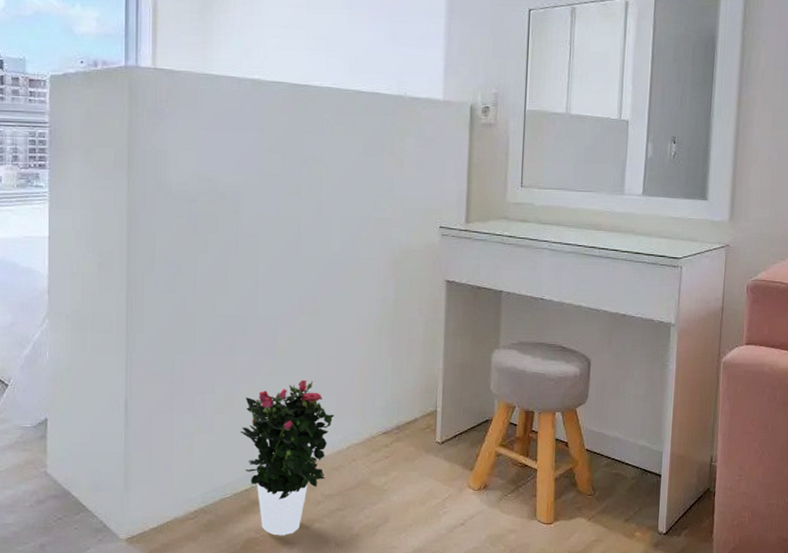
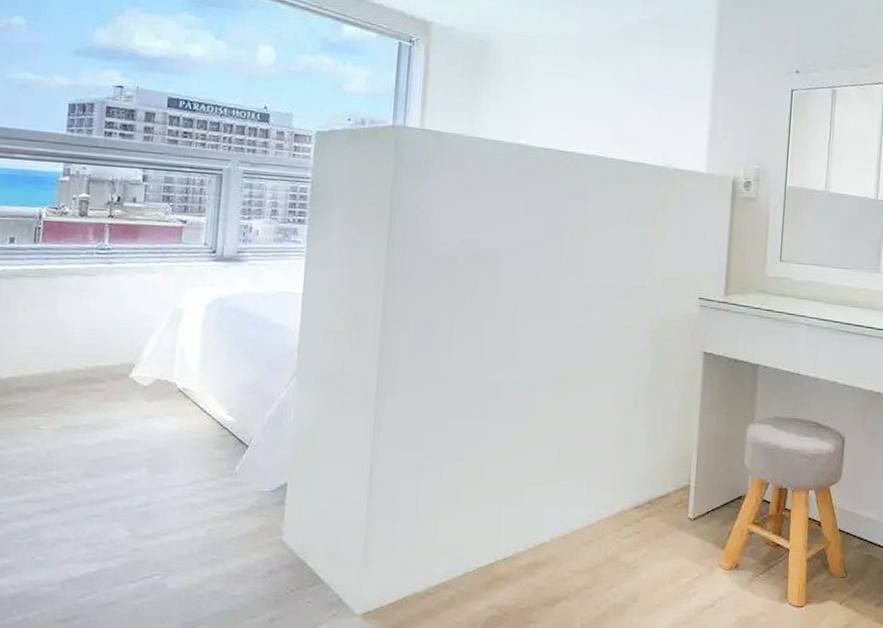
potted flower: present [241,379,334,536] -> none [488,449,585,614]

